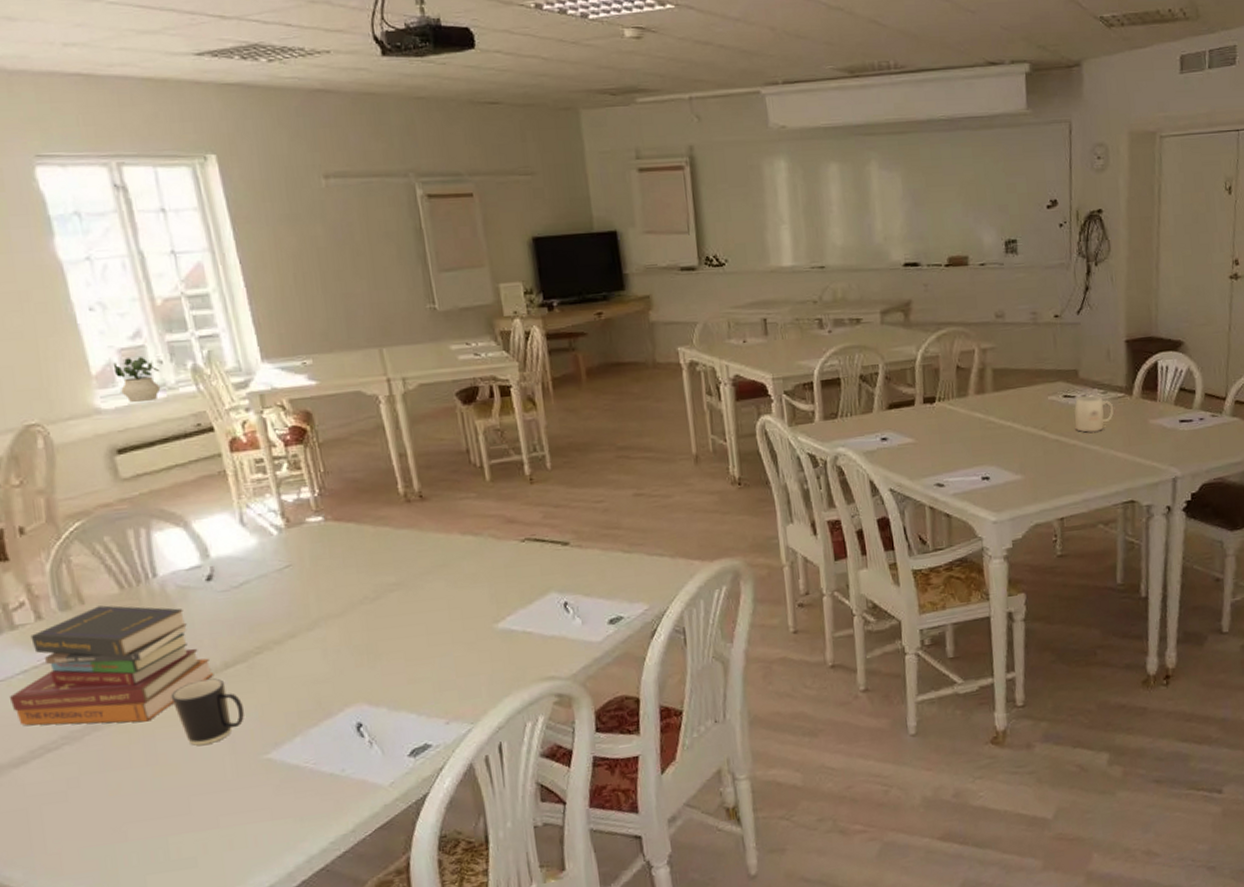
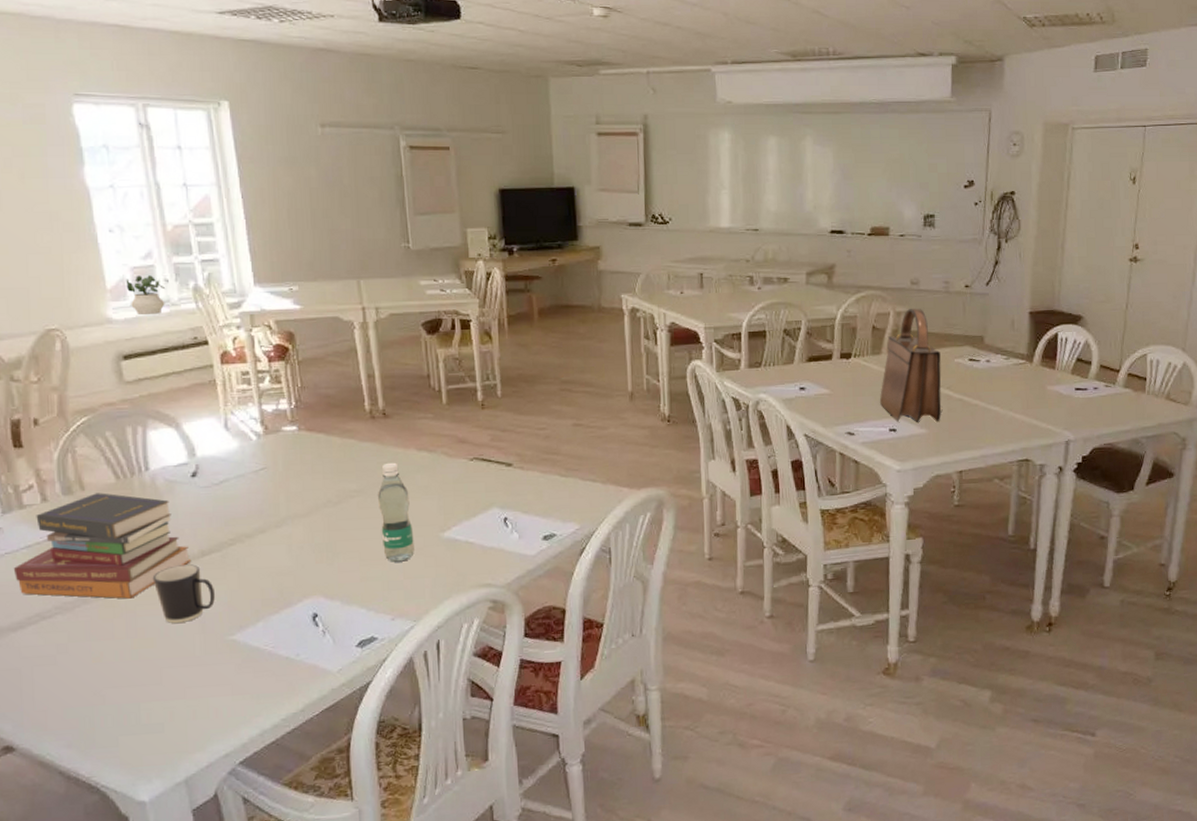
bottle: none [419,549,466,660] -> present [377,462,414,562]
handbag: none [969,343,1037,469] -> present [879,308,941,422]
mug: present [1073,395,1114,433] -> none [977,360,1015,395]

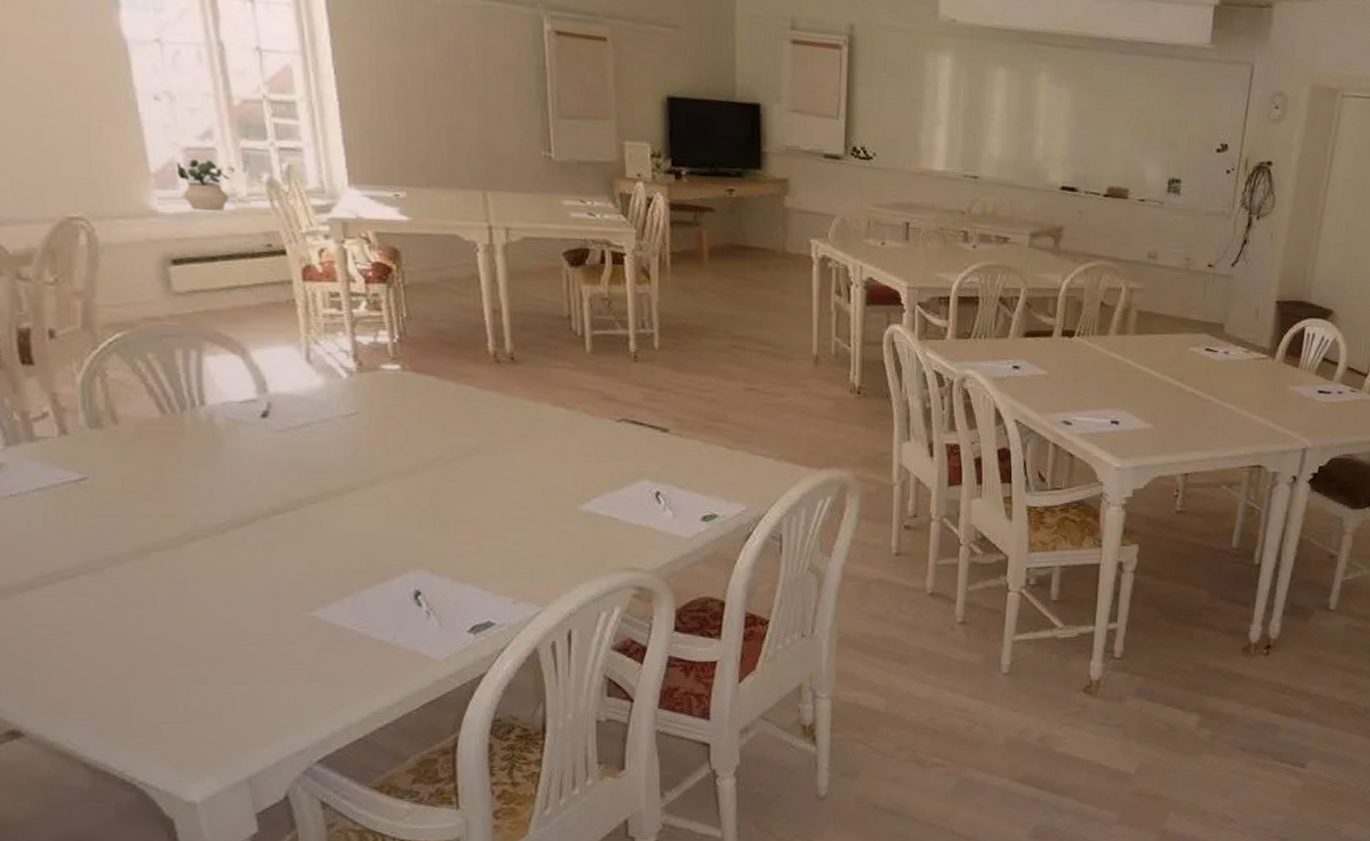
books: present [13,493,192,599] -> none [20,428,260,560]
mug: present [152,564,215,623] -> none [208,523,289,592]
bottle: present [377,462,414,562] -> none [500,417,544,536]
handbag: present [879,308,941,422] -> none [1102,285,1175,416]

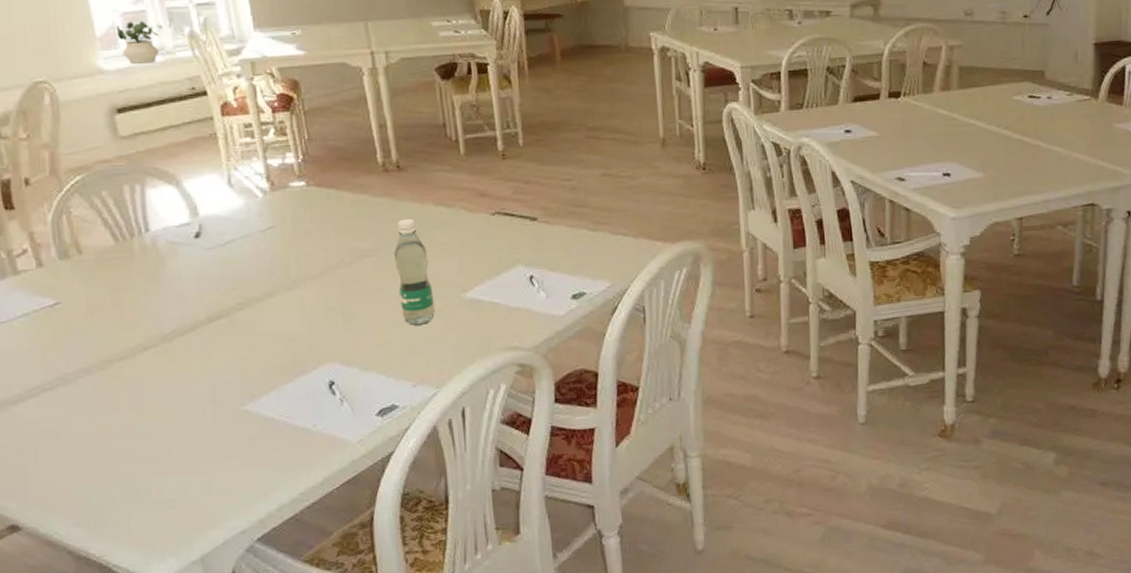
bottle: none [500,417,544,536] -> present [393,218,435,325]

